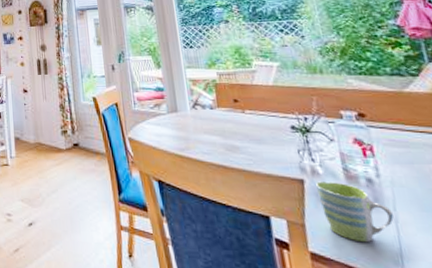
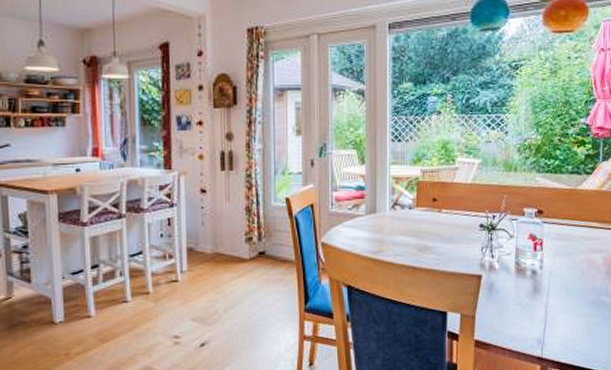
mug: present [316,181,394,243] -> none [491,275,546,327]

